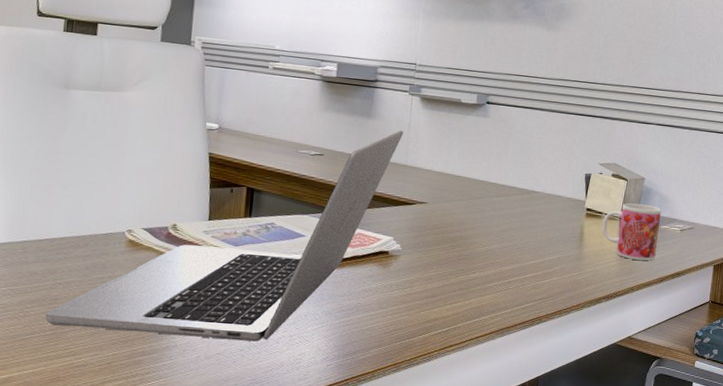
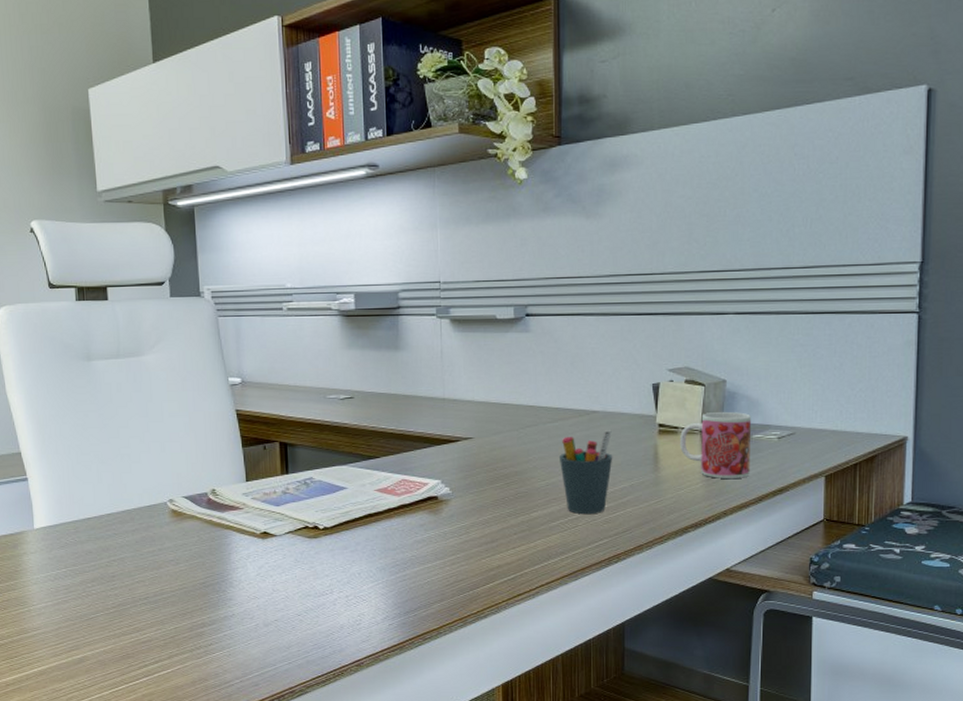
laptop: present [45,130,404,342] -> none [106,359,437,605]
pen holder: none [500,208,547,280] -> present [558,430,613,514]

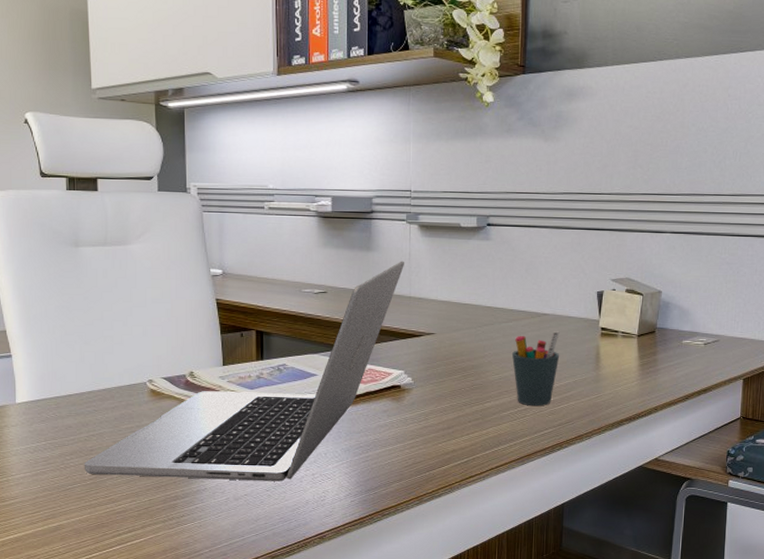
laptop: none [106,359,437,605] -> present [84,261,405,482]
mug: present [680,411,752,479] -> none [619,318,682,378]

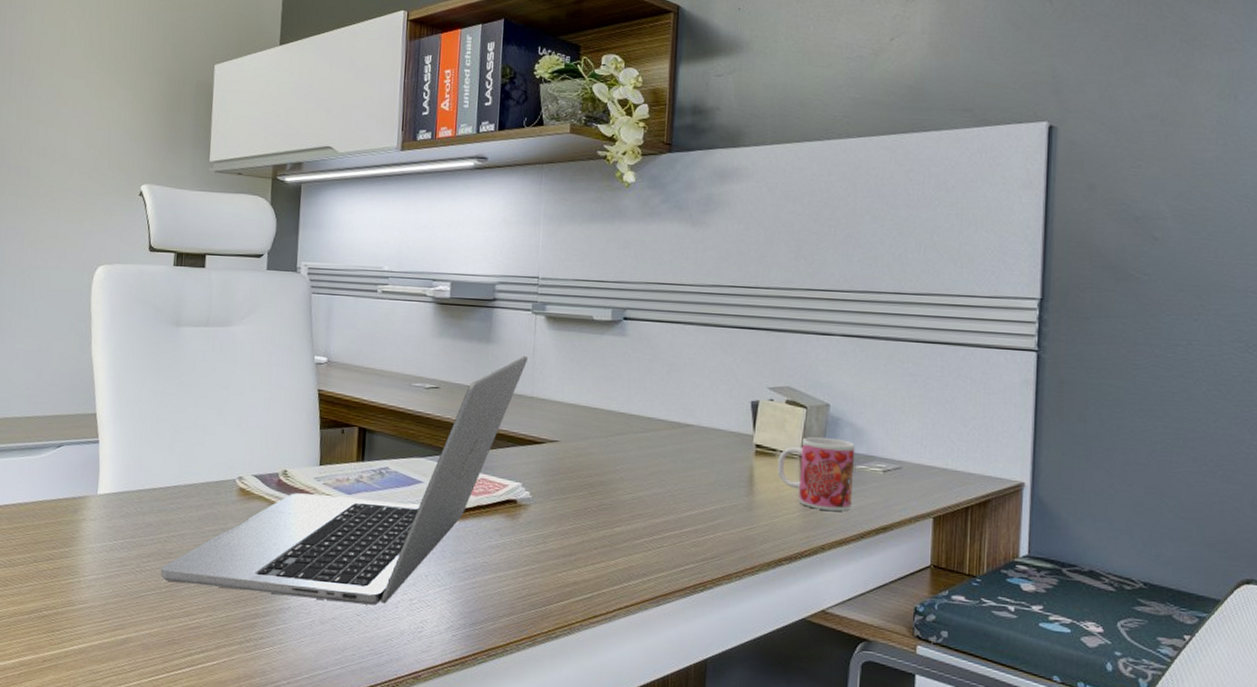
pen holder: present [511,331,560,405] -> none [647,445,706,535]
mug: none [619,318,682,378] -> present [777,436,856,511]

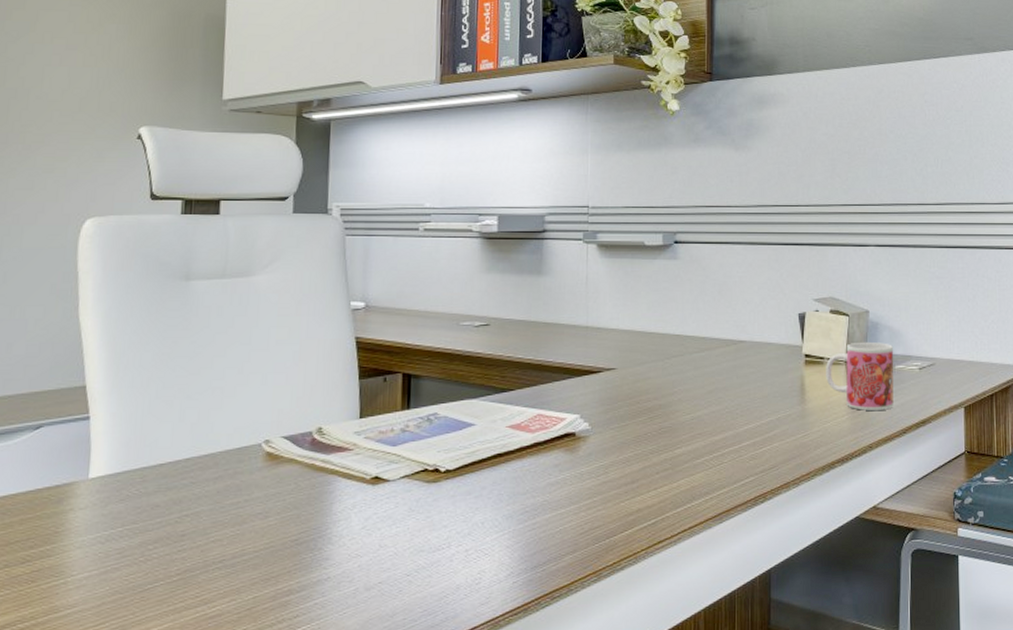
laptop: present [160,355,529,605] -> none [170,285,582,568]

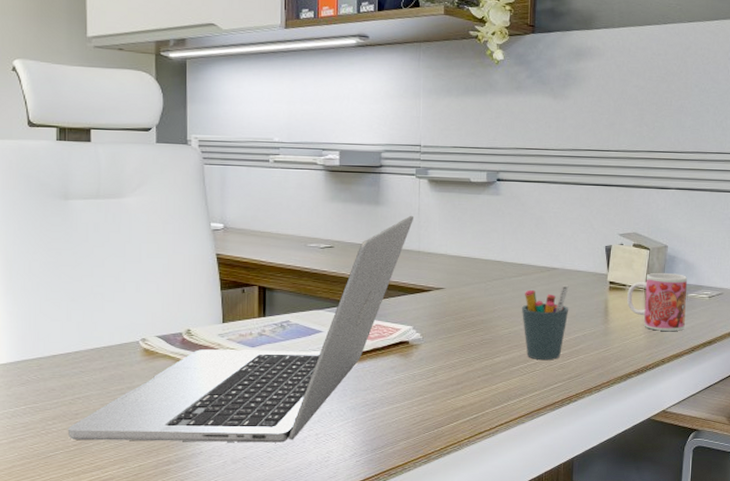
laptop: none [170,285,582,568] -> present [67,215,414,443]
pen holder: none [704,360,760,450] -> present [521,285,569,359]

